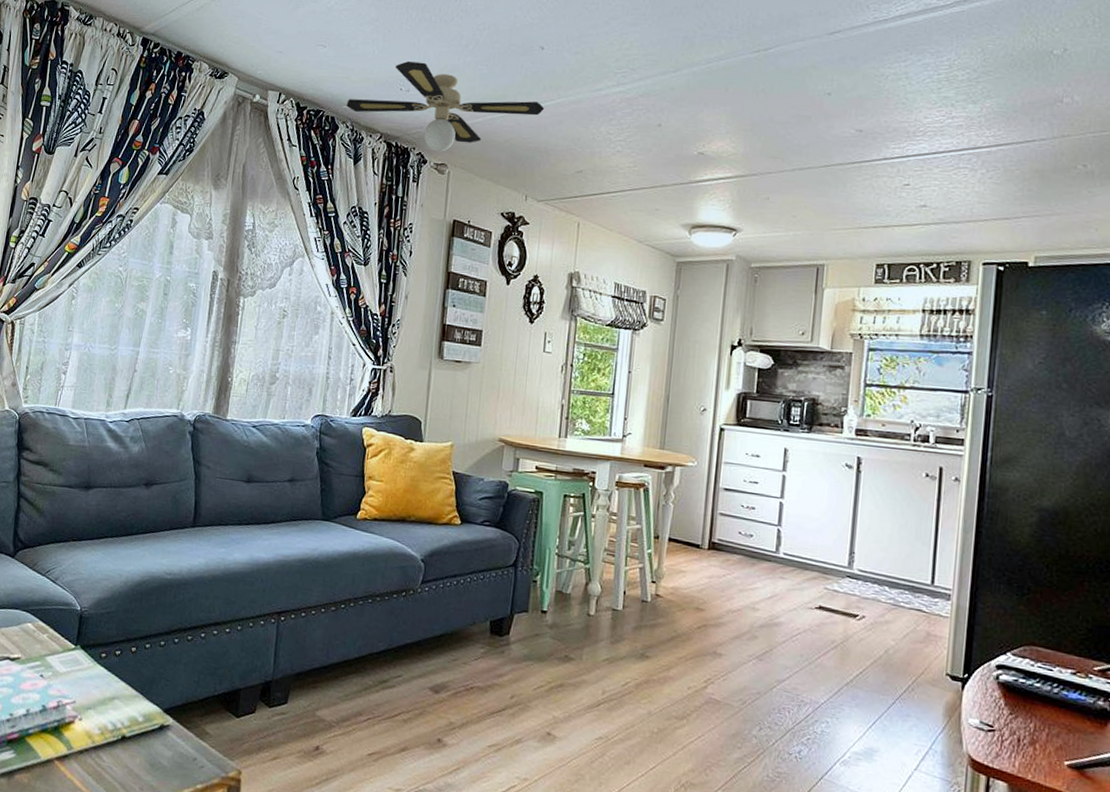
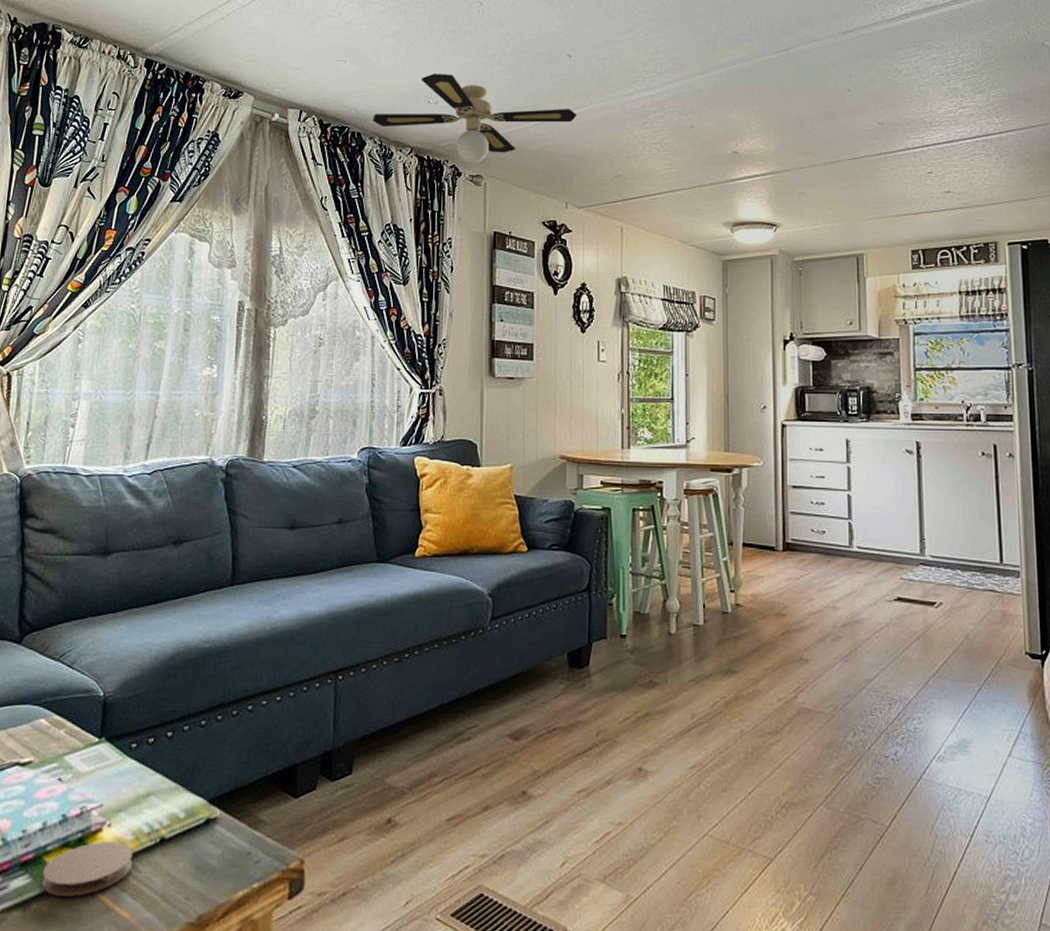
coaster: none [24,731,99,774] -> present [42,841,134,897]

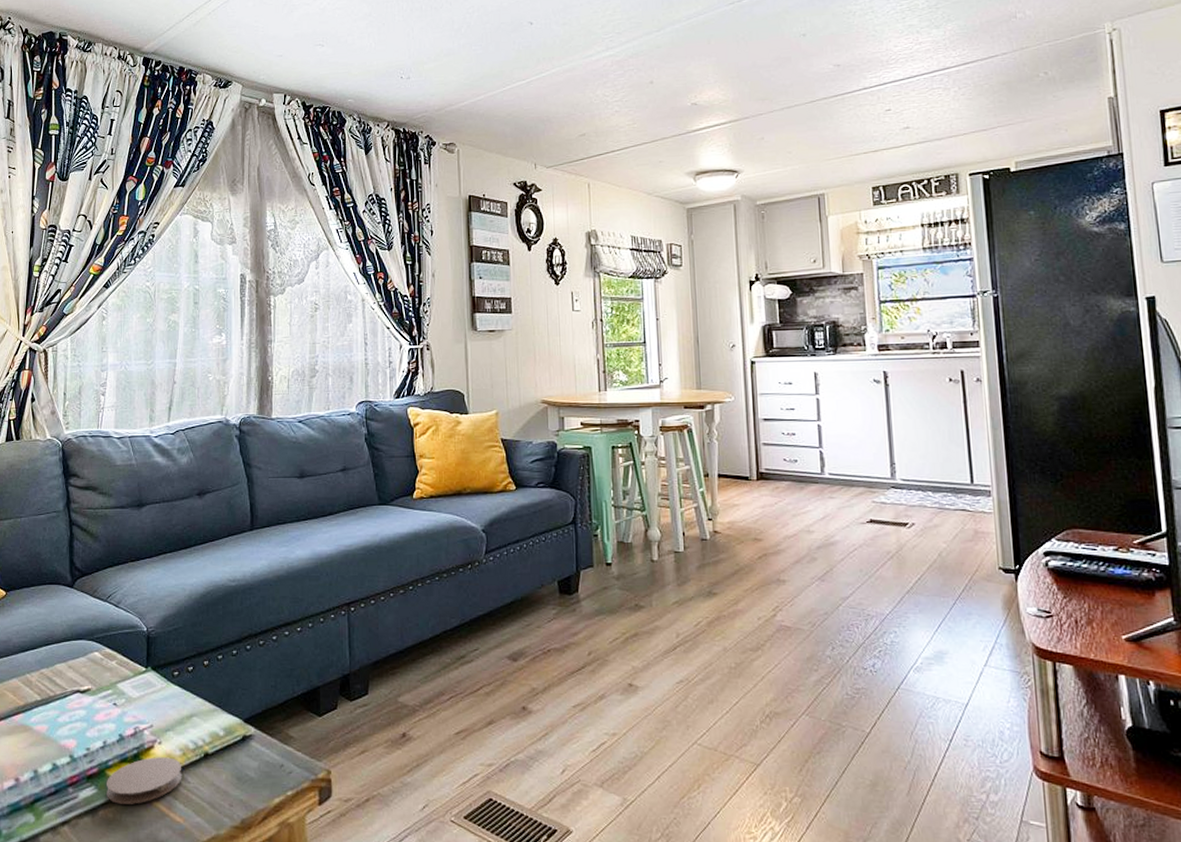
ceiling fan: present [373,74,578,163] -> none [351,49,542,133]

